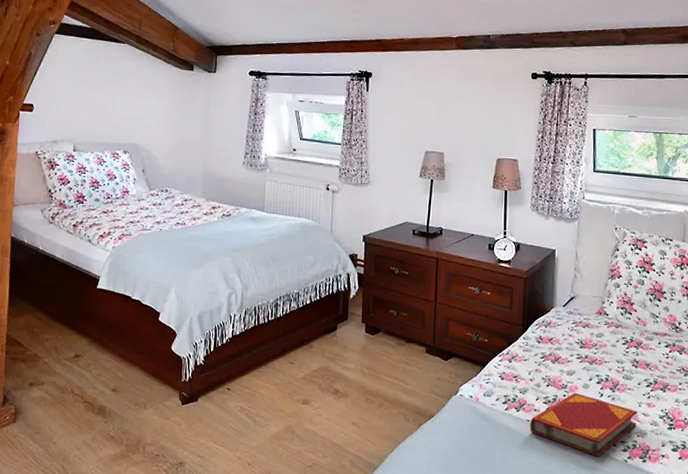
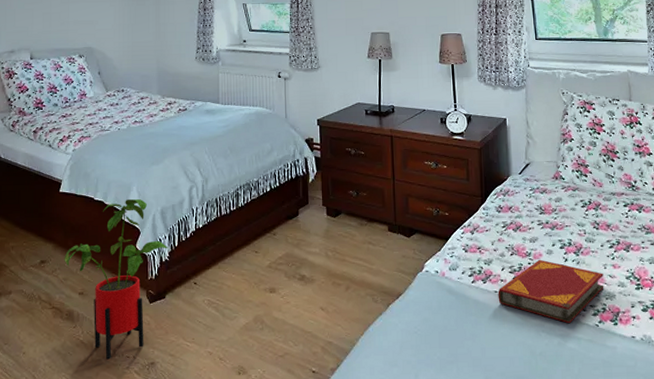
house plant: none [98,300,204,456] -> present [64,198,169,360]

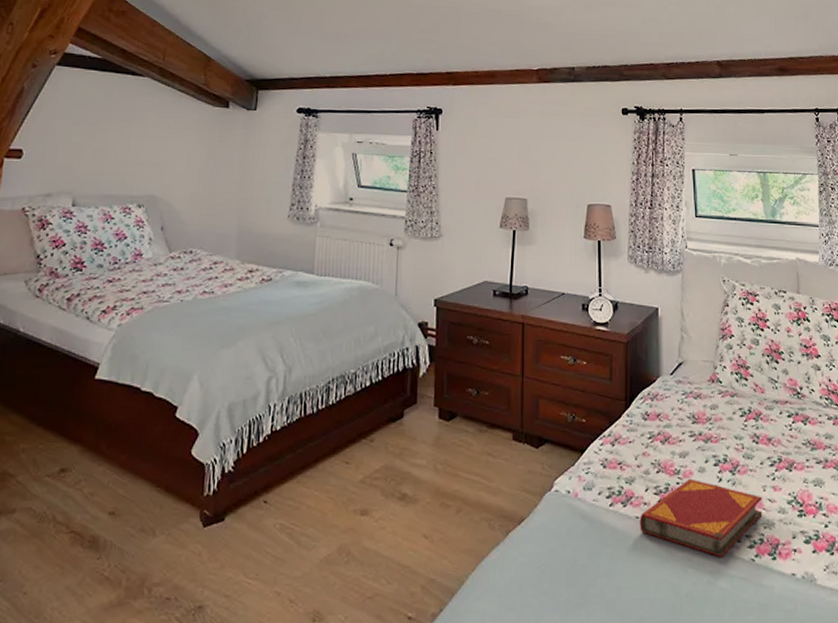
house plant: present [64,198,169,360] -> none [92,390,234,602]

